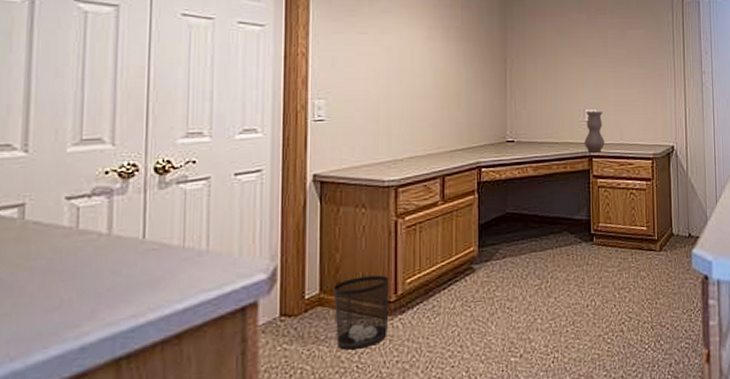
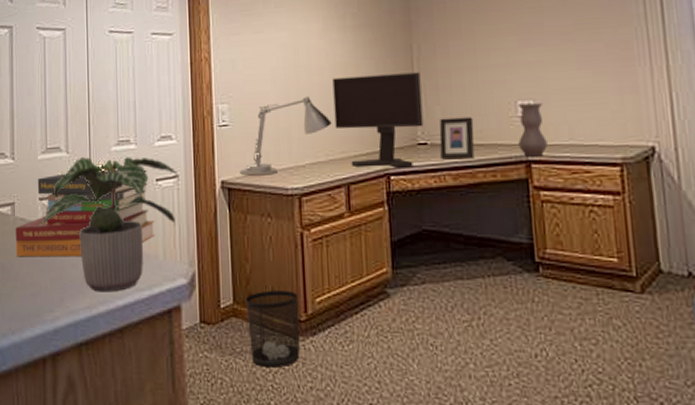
books: none [23,163,231,269] -> present [15,169,155,257]
potted plant: none [69,149,265,298] -> present [42,156,181,292]
desk lamp: none [335,96,431,170] -> present [240,96,332,177]
monitor: none [434,81,512,162] -> present [332,72,424,168]
picture frame: none [524,120,552,155] -> present [439,117,475,160]

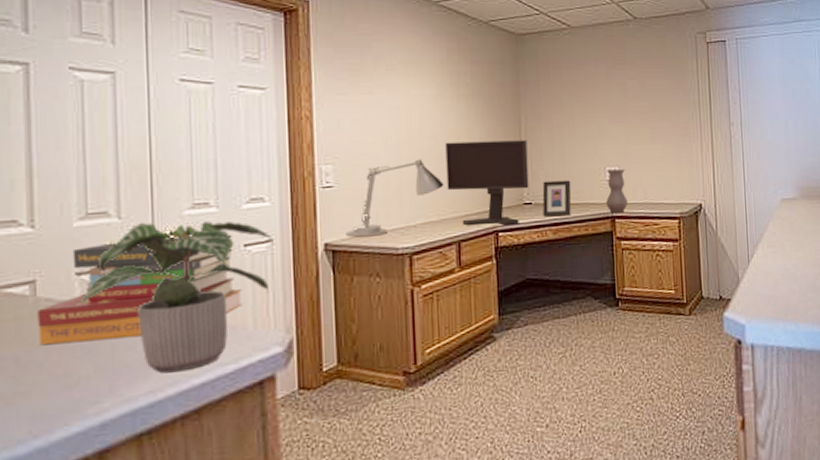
waste bin: present [245,290,300,368] -> none [351,345,409,423]

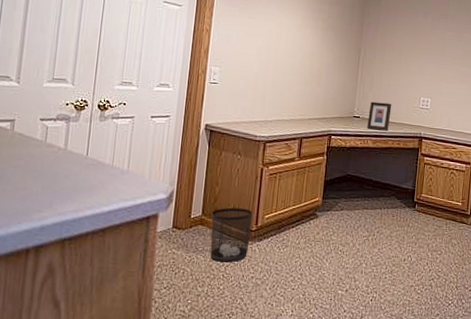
books: present [37,234,243,346] -> none [11,101,146,170]
potted plant: present [81,221,275,374] -> none [41,89,172,200]
desk lamp: present [346,159,444,238] -> none [221,71,297,125]
waste bin: none [351,345,409,423] -> present [210,207,252,263]
monitor: present [445,140,529,226] -> none [298,62,363,132]
vase: present [606,169,628,213] -> none [417,100,435,135]

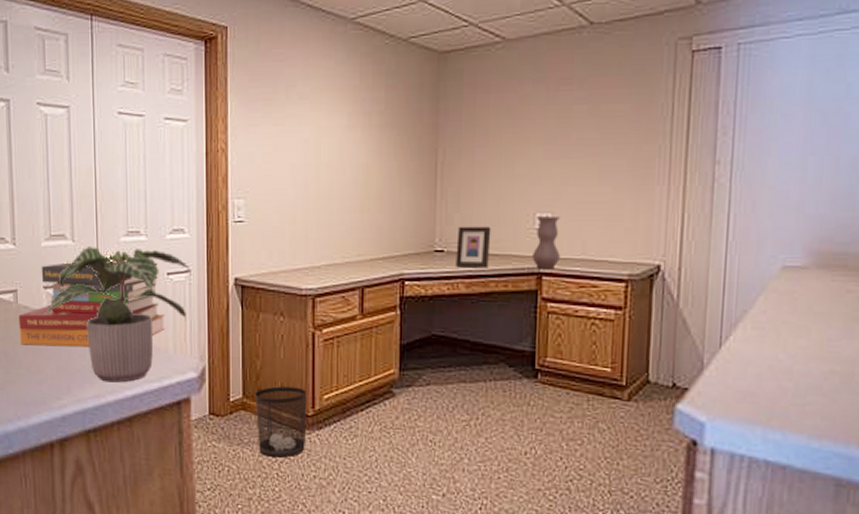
books: none [11,101,146,170] -> present [18,261,166,347]
potted plant: none [41,89,172,200] -> present [47,245,193,383]
vase: none [417,100,435,135] -> present [532,217,560,269]

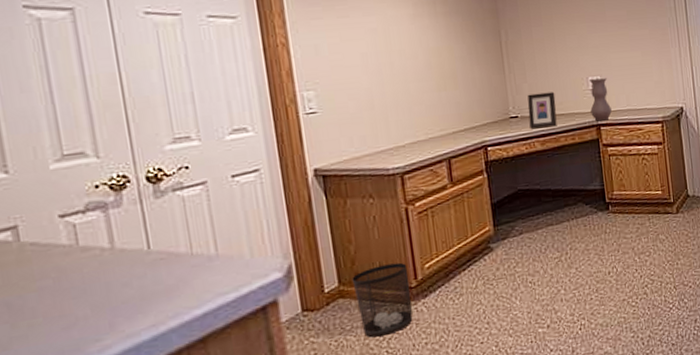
books: present [18,261,166,347] -> none [23,166,237,290]
potted plant: present [47,245,193,383] -> none [68,153,264,307]

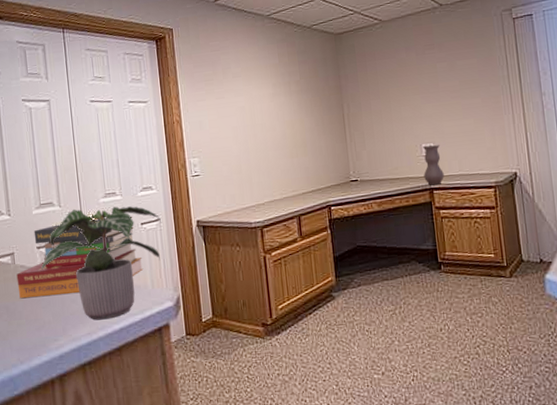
books: none [23,166,237,290] -> present [16,216,144,299]
potted plant: none [68,153,264,307] -> present [41,206,162,320]
waste bin: present [351,262,413,338] -> none [222,302,268,364]
picture frame: present [527,92,557,130] -> none [366,158,393,192]

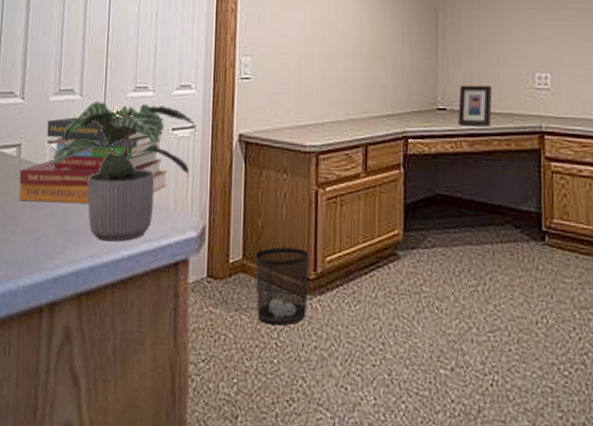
waste bin: none [222,302,268,364] -> present [255,247,309,326]
picture frame: none [366,158,393,192] -> present [458,85,492,127]
vase: present [422,145,444,186] -> none [534,76,561,128]

